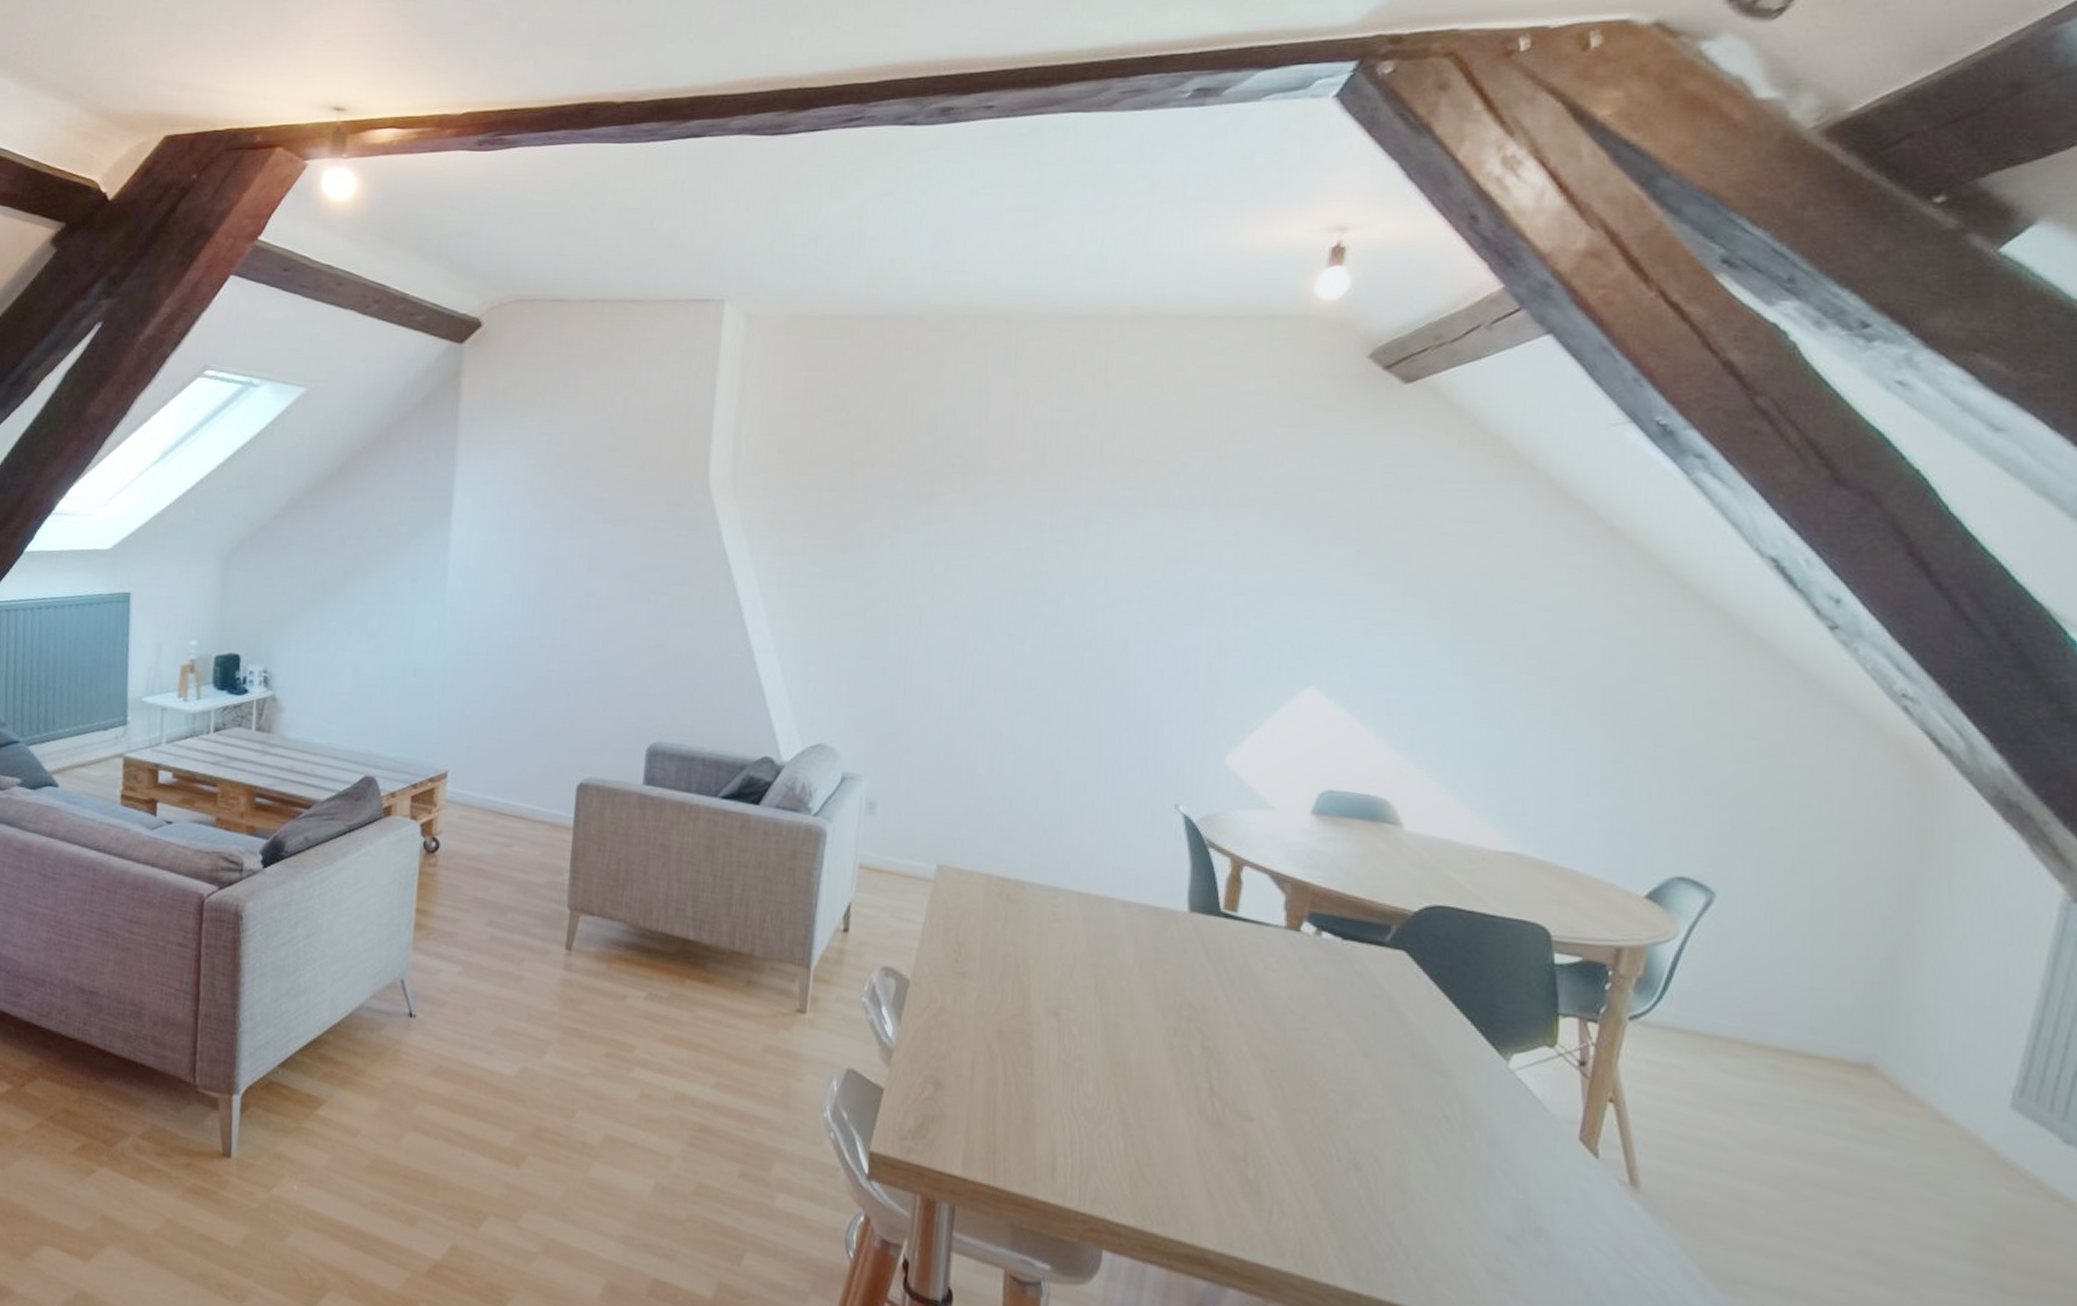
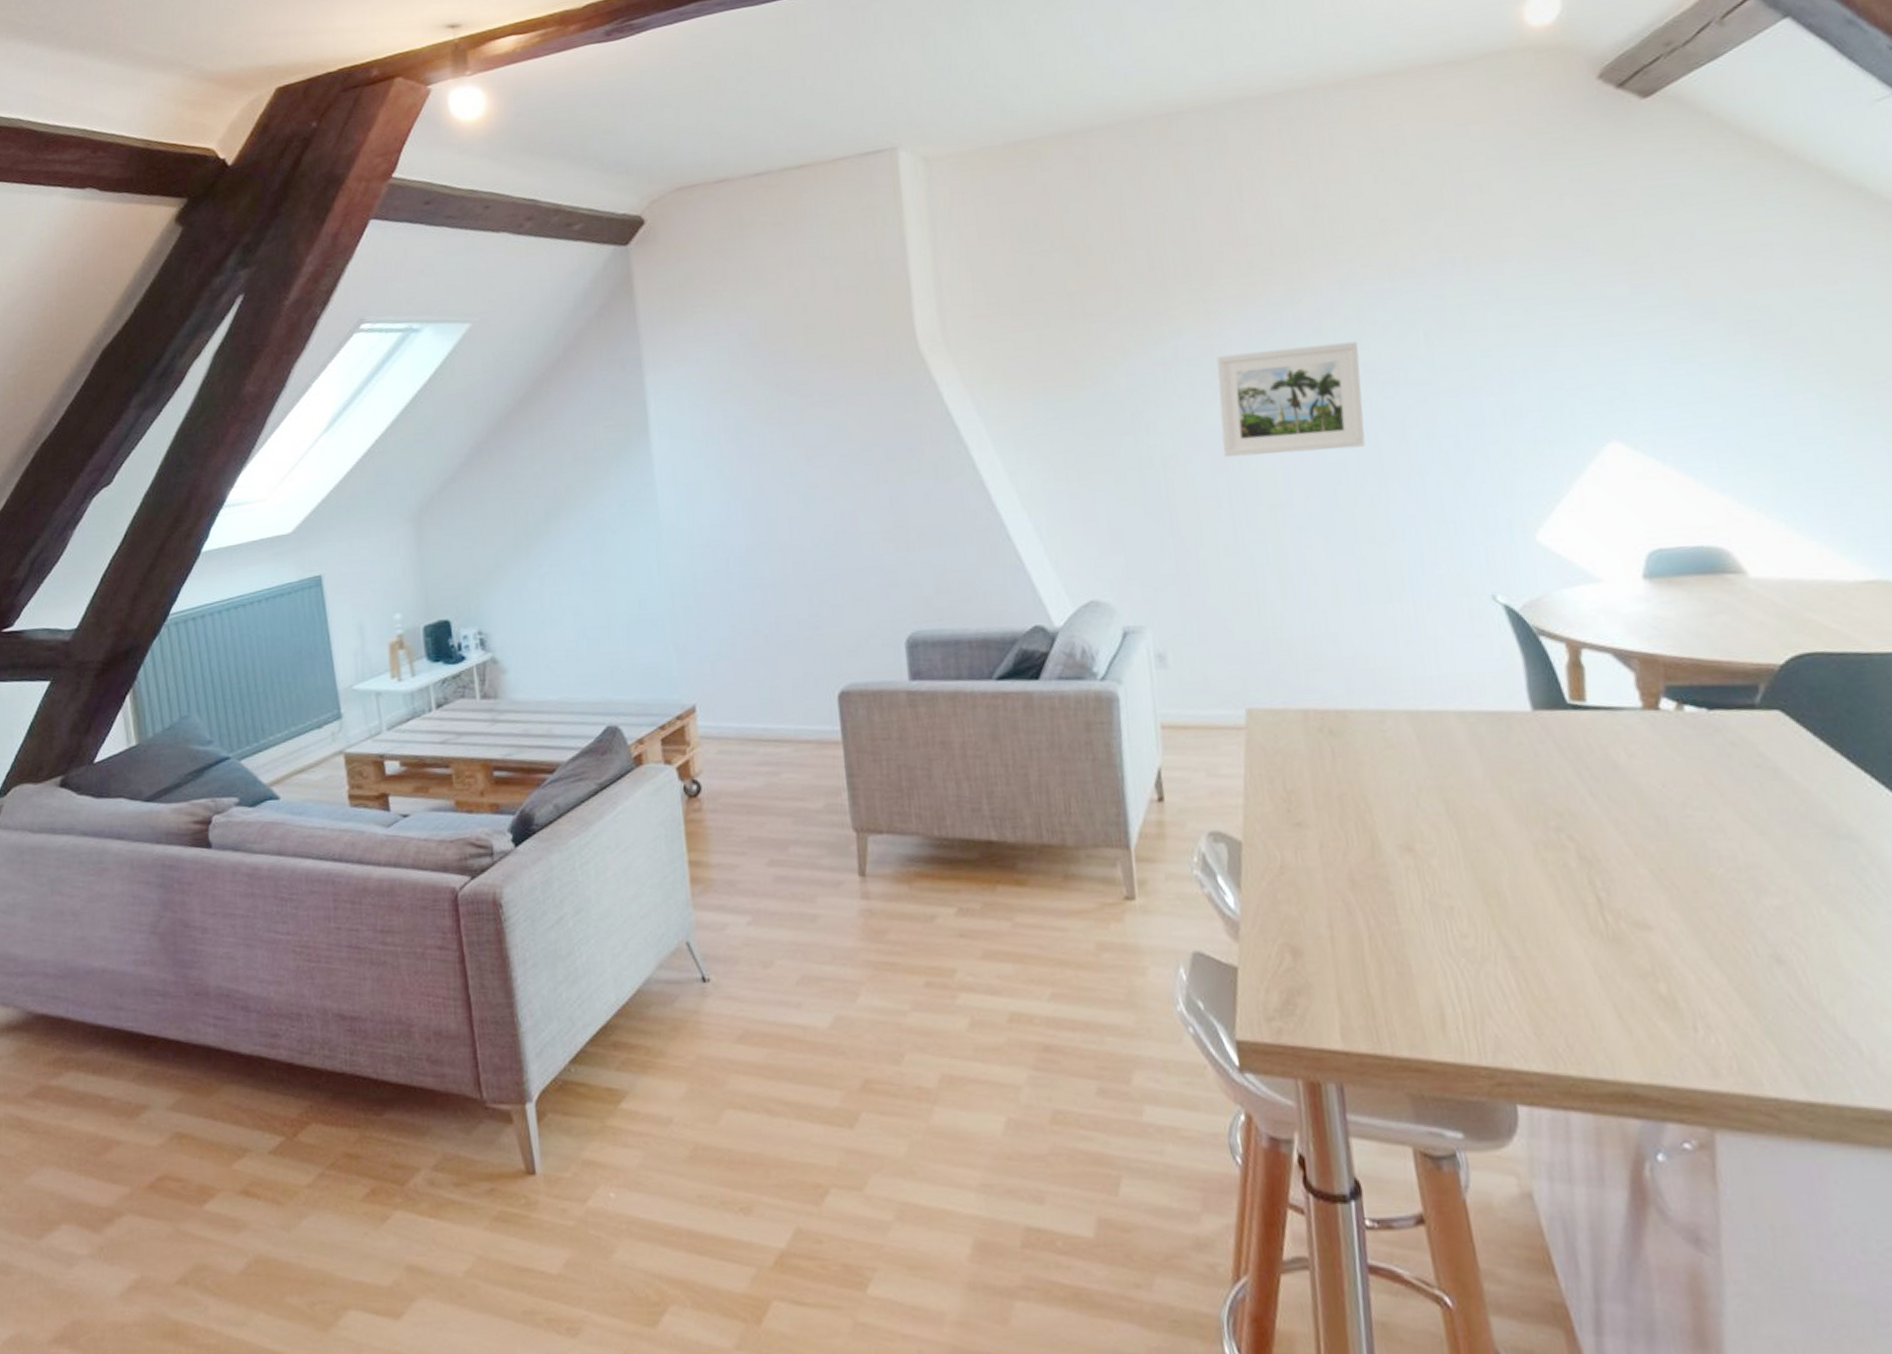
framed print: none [963,546,1103,651] -> present [1216,341,1365,458]

